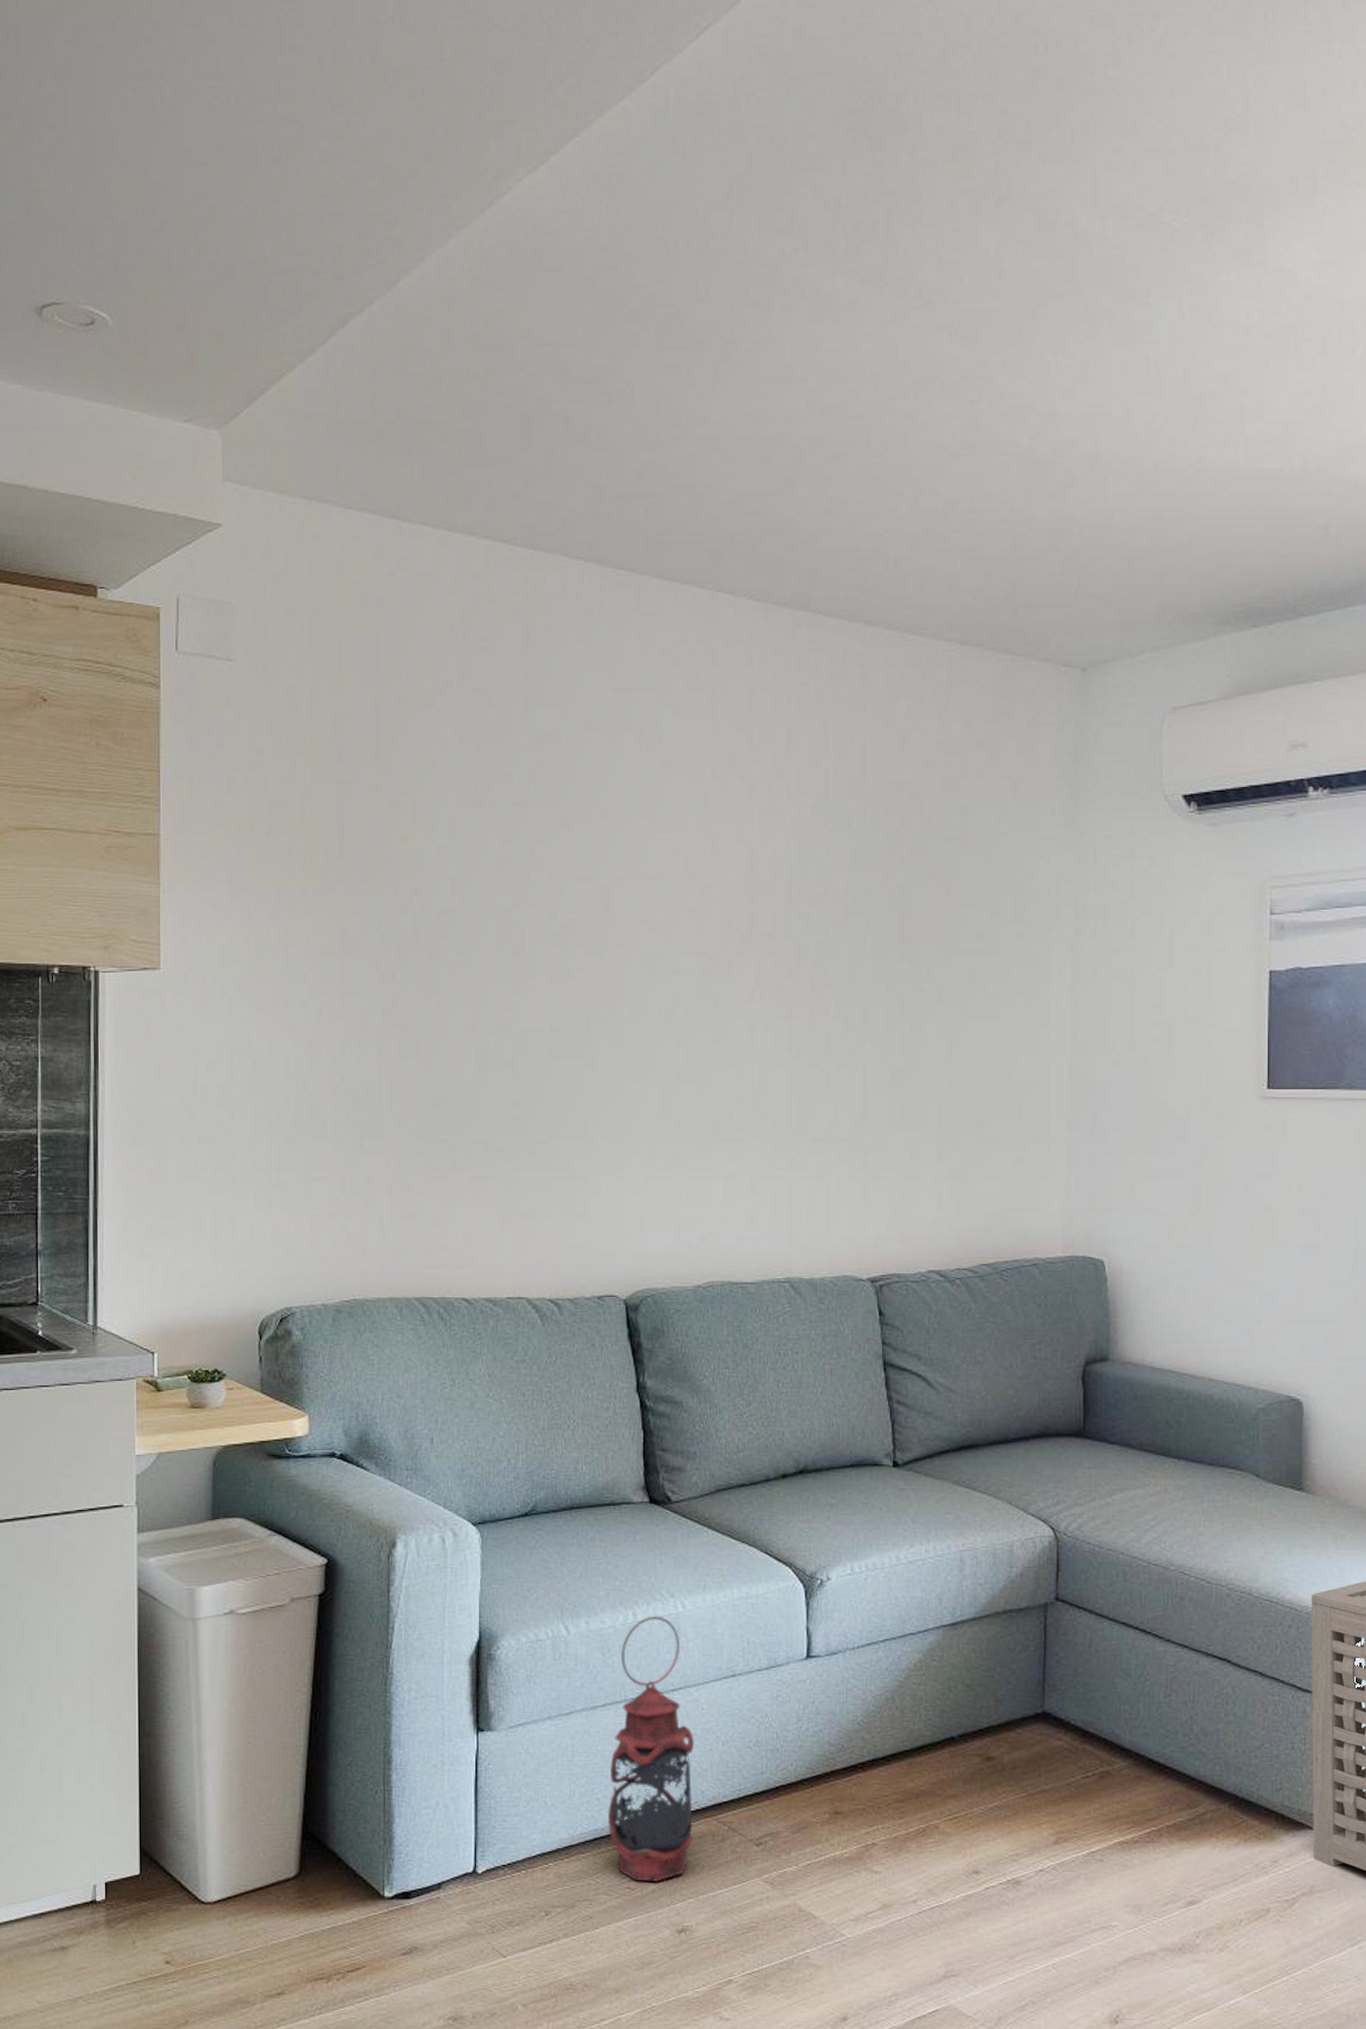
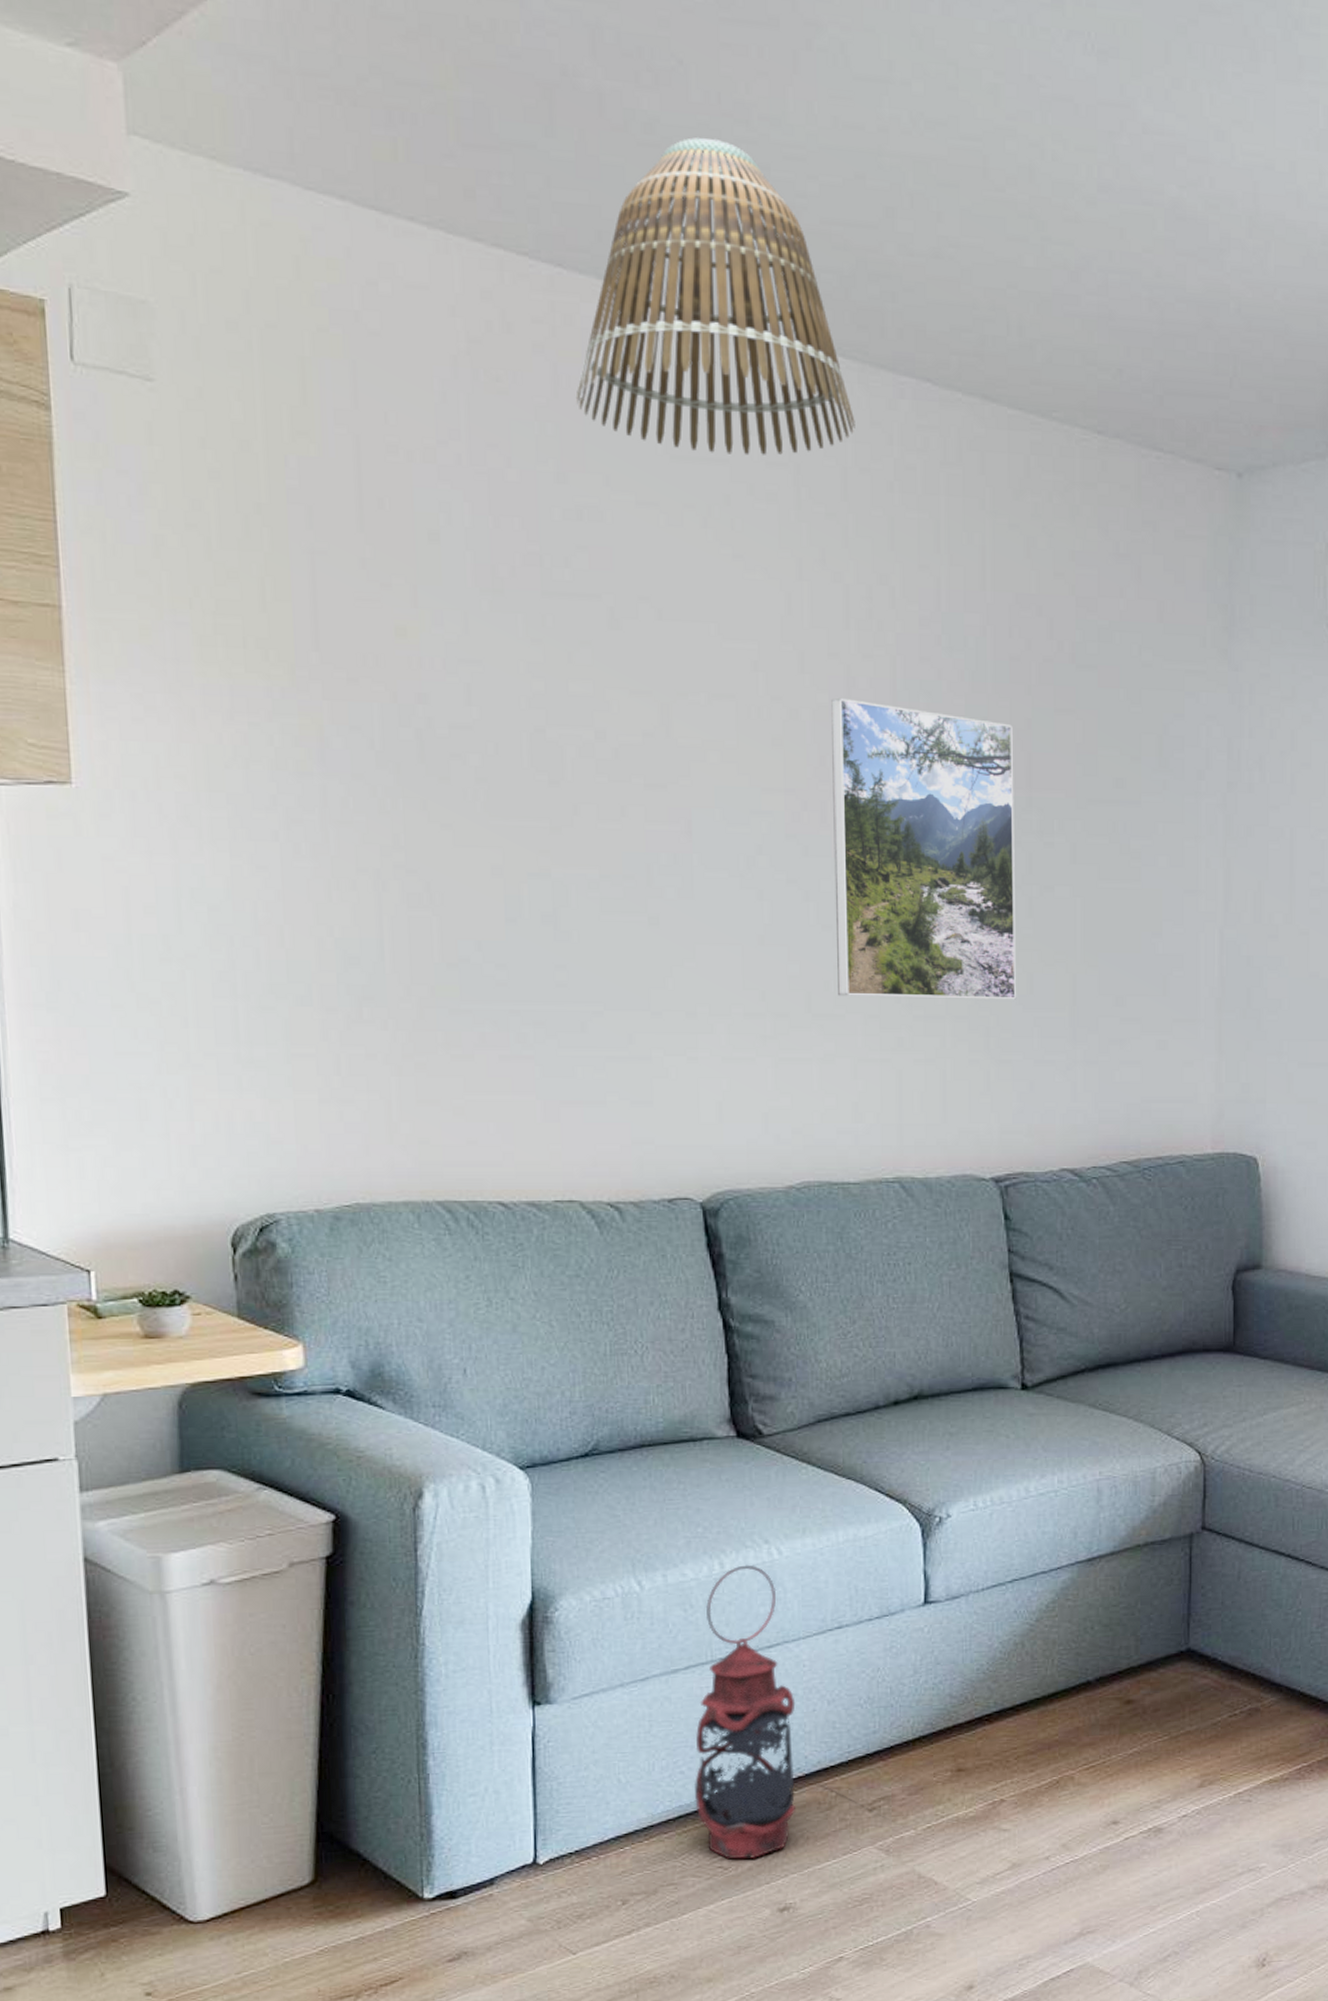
lamp shade: none [541,440,760,684] -> present [575,138,855,456]
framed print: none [738,874,891,1124] -> present [831,697,1017,1000]

